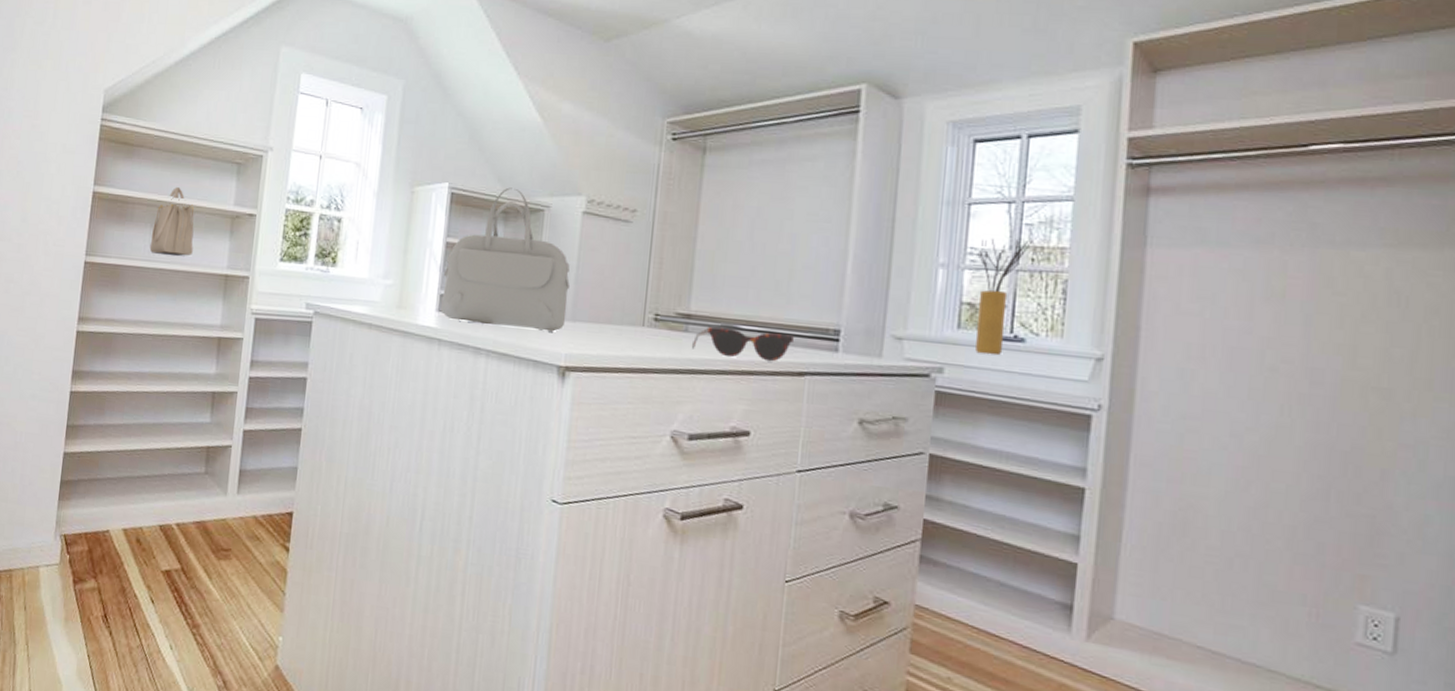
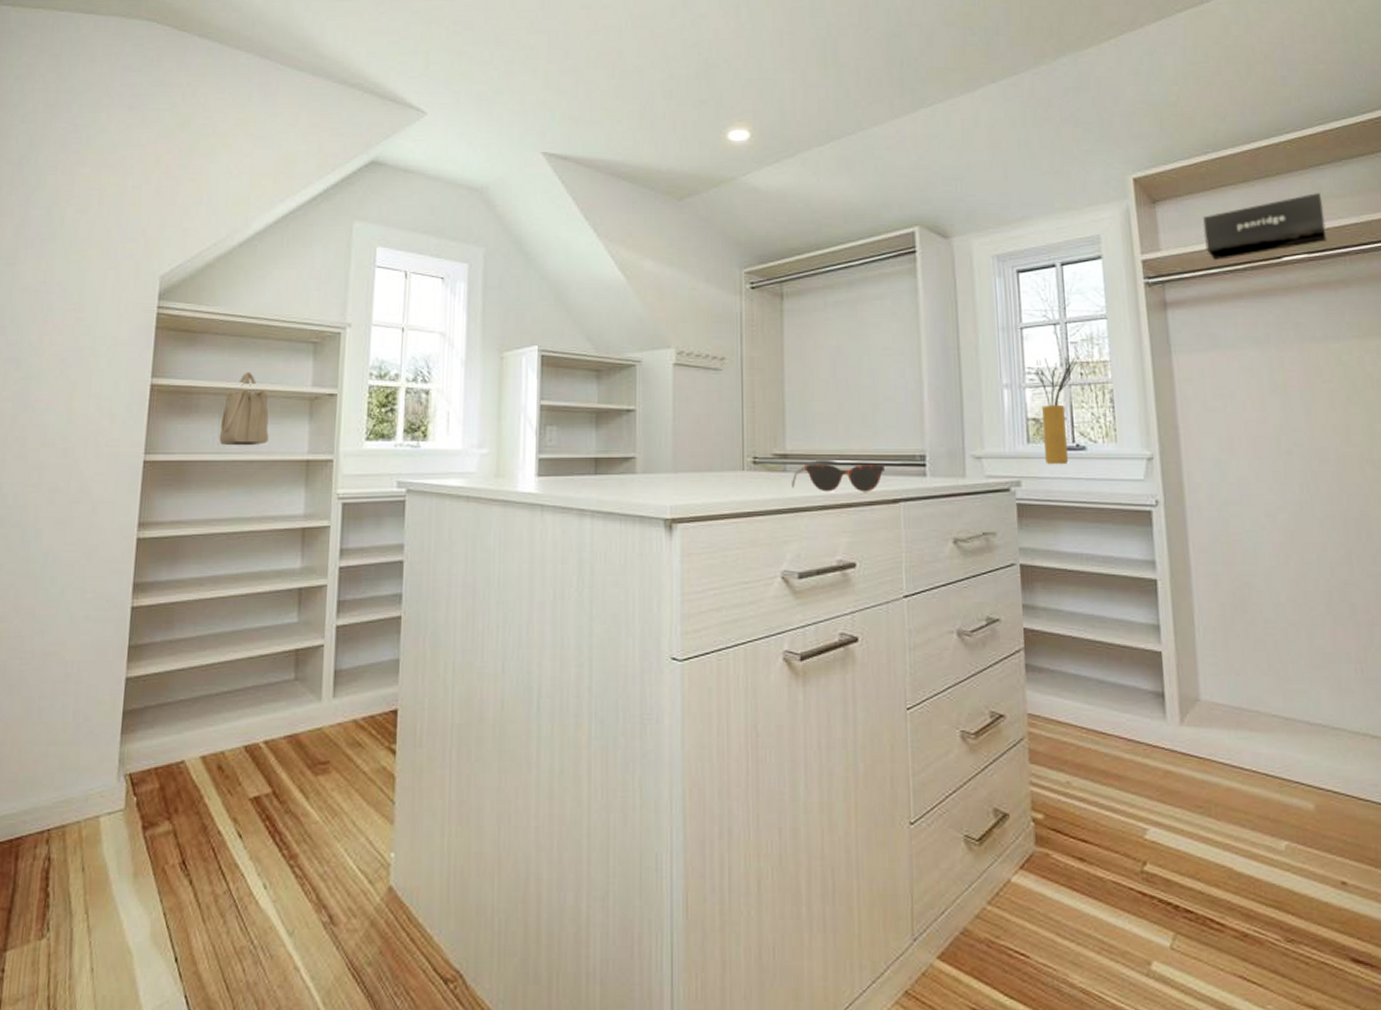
handbag: present [441,187,570,332] -> none [540,345,667,485]
box: none [1212,71,1377,145] -> present [1202,193,1327,261]

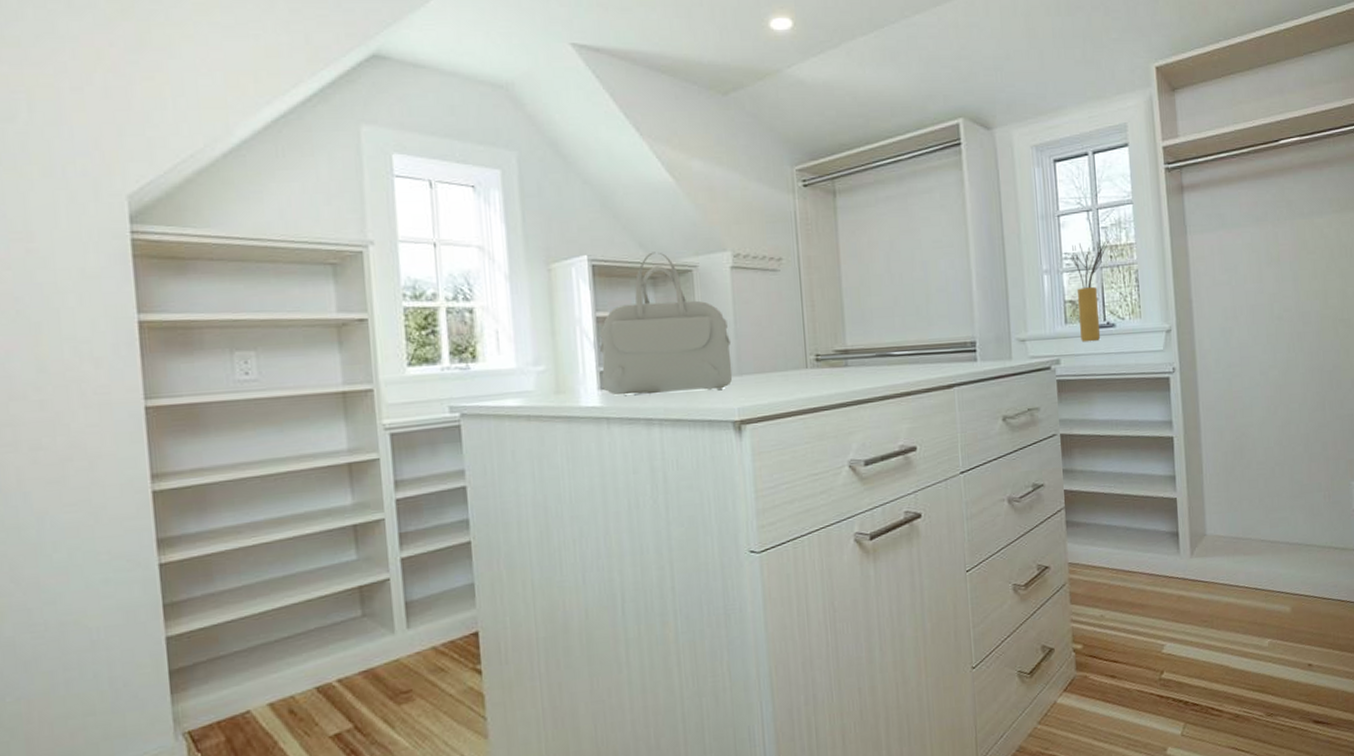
handbag: present [219,371,269,446] -> none [233,300,294,382]
handbag: none [540,345,667,485] -> present [599,252,733,396]
sunglasses: present [791,463,885,492] -> none [853,353,939,384]
box: present [1202,193,1327,261] -> none [1214,79,1316,146]

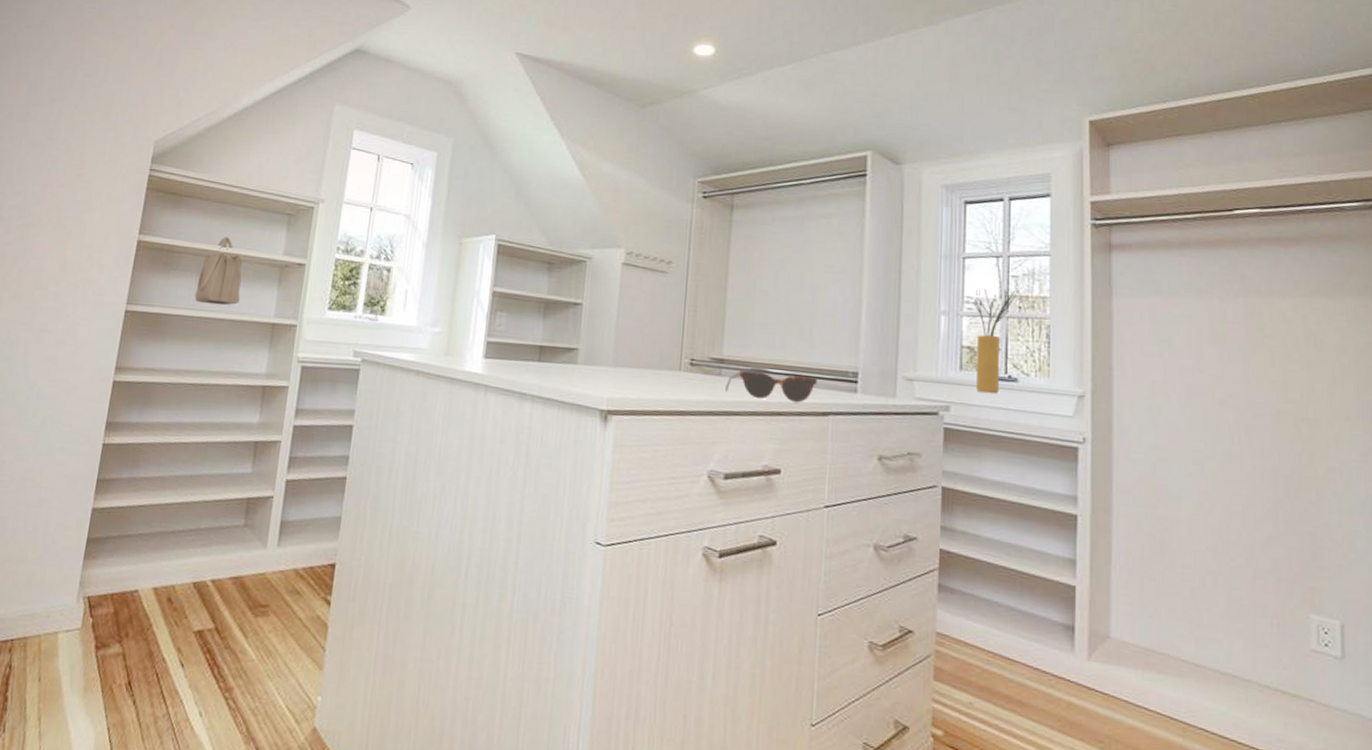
handbag: none [233,300,294,382] -> present [194,236,243,306]
handbag: present [599,252,733,396] -> none [487,240,611,377]
sunglasses: none [853,353,939,384] -> present [724,370,817,403]

